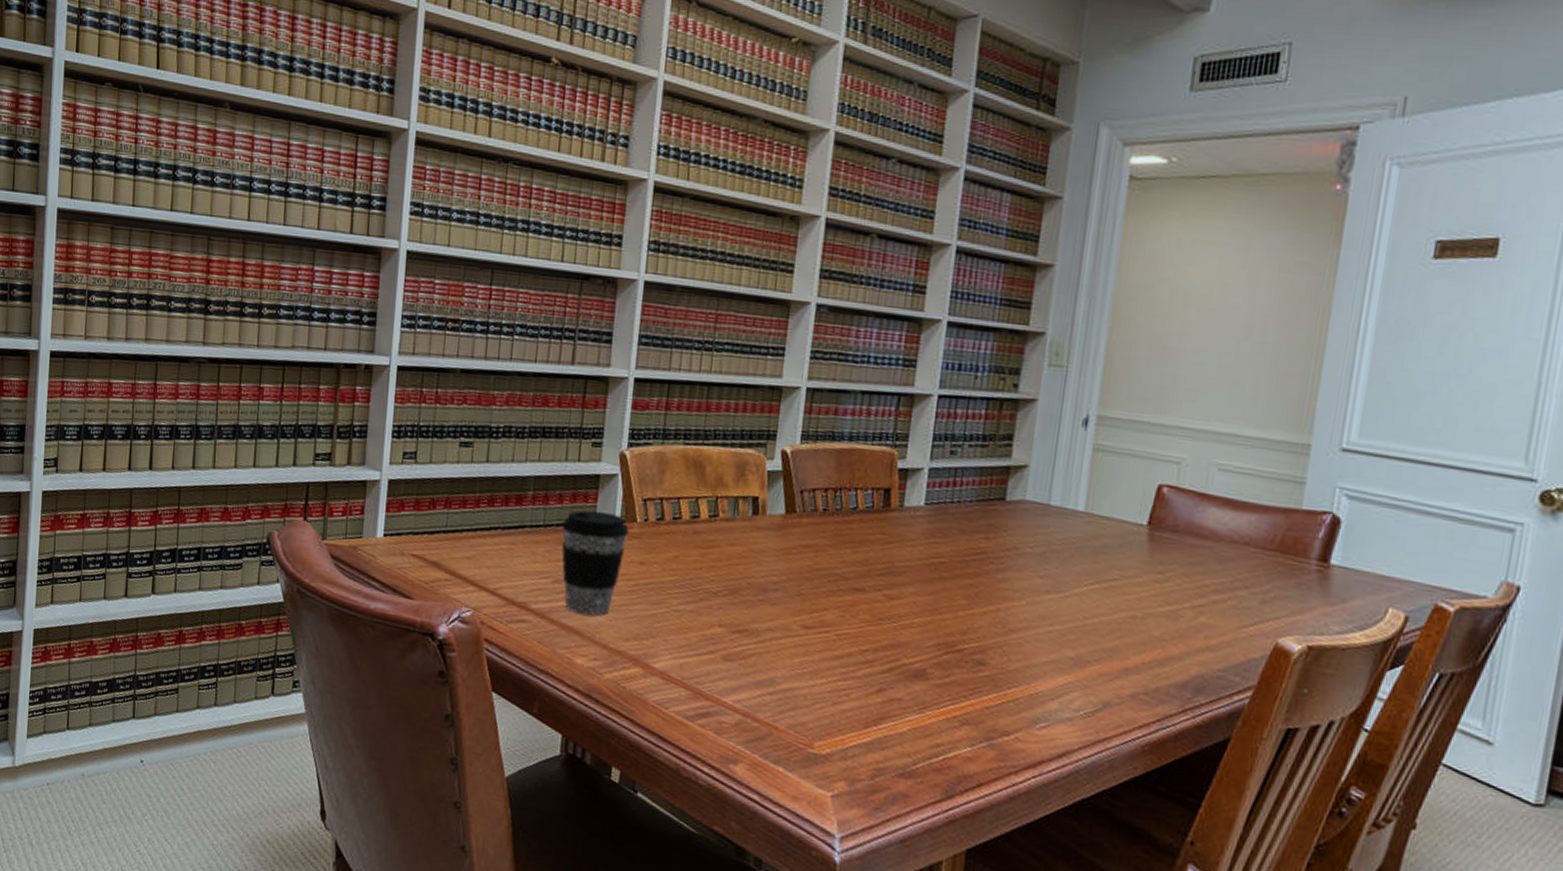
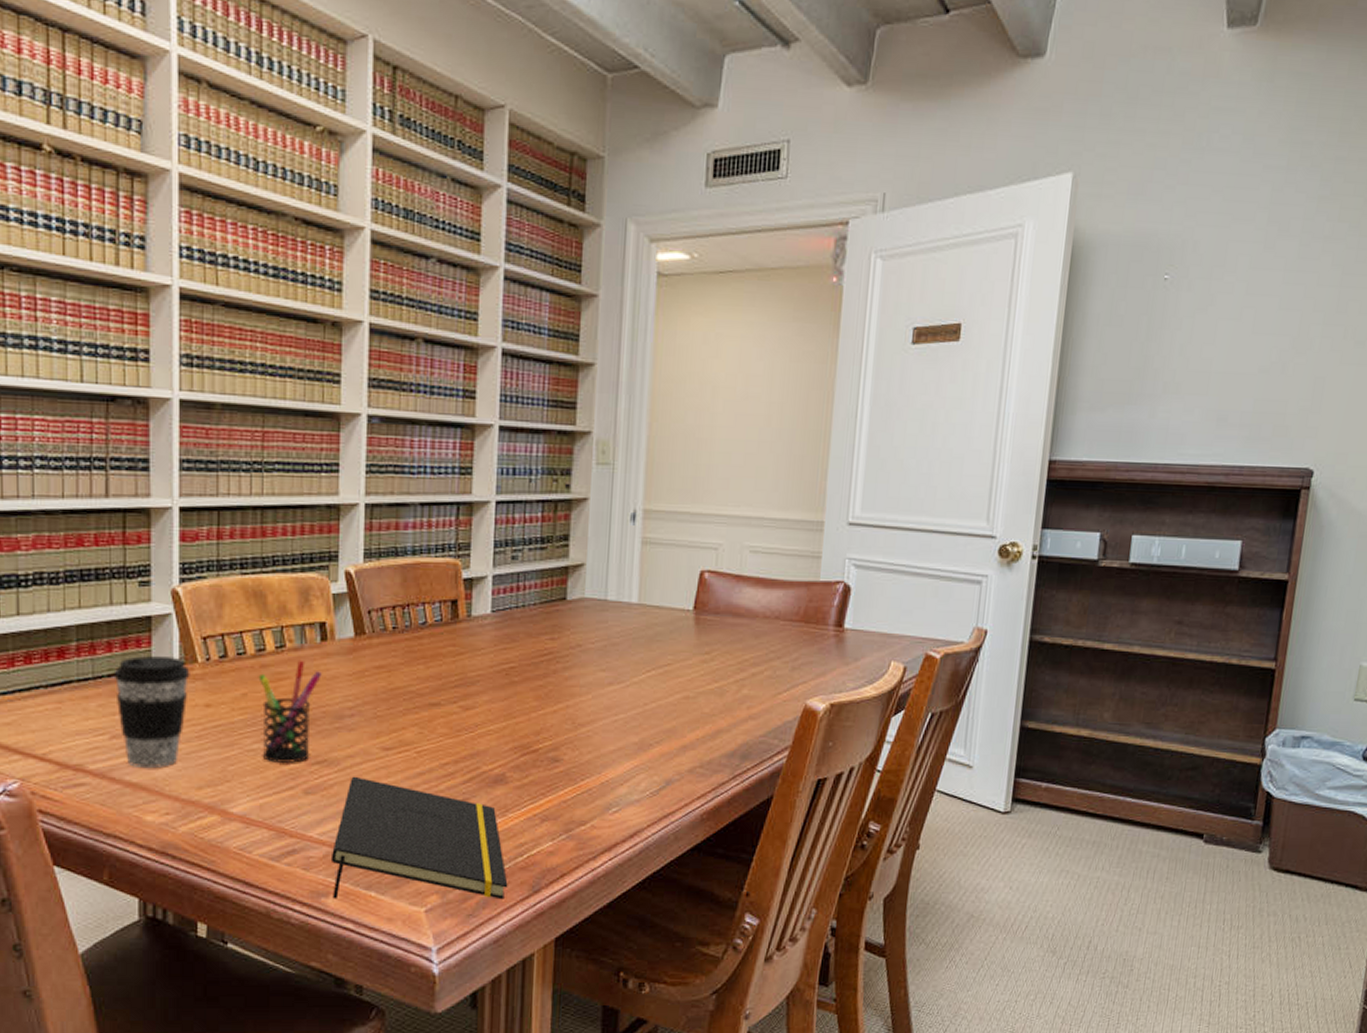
pen holder: none [686,530,750,629] -> present [258,660,322,764]
notepad: none [741,649,920,799] -> present [330,776,508,900]

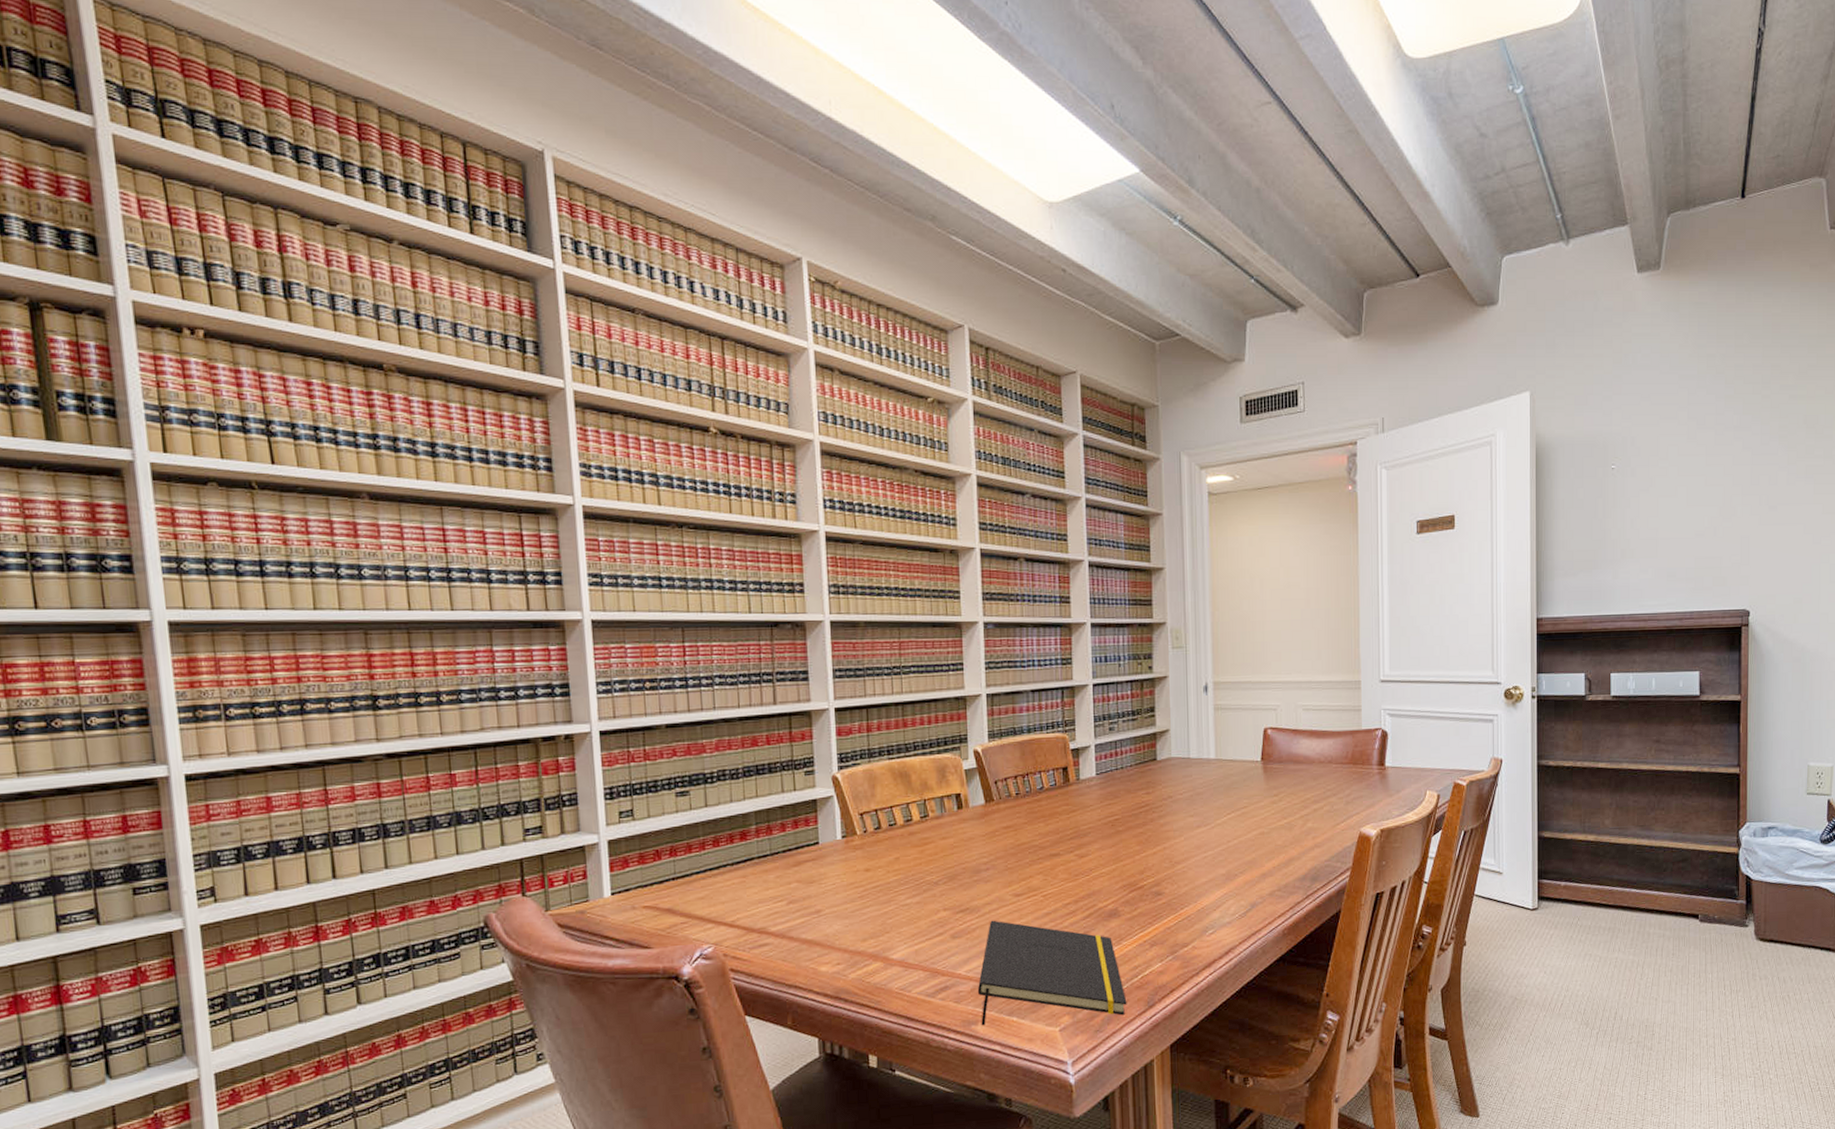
coffee cup: present [113,656,190,767] -> none [788,831,851,926]
pen holder: present [258,660,322,764] -> none [907,826,960,915]

